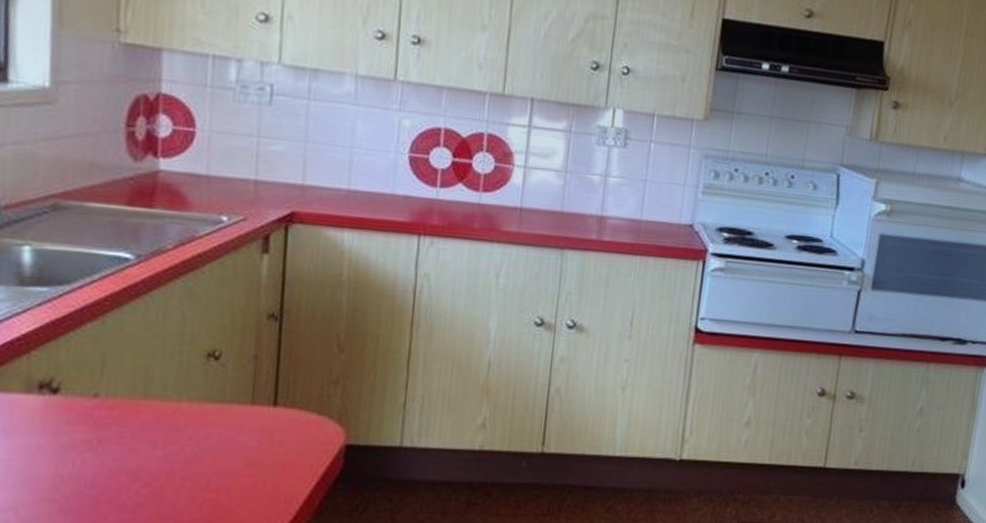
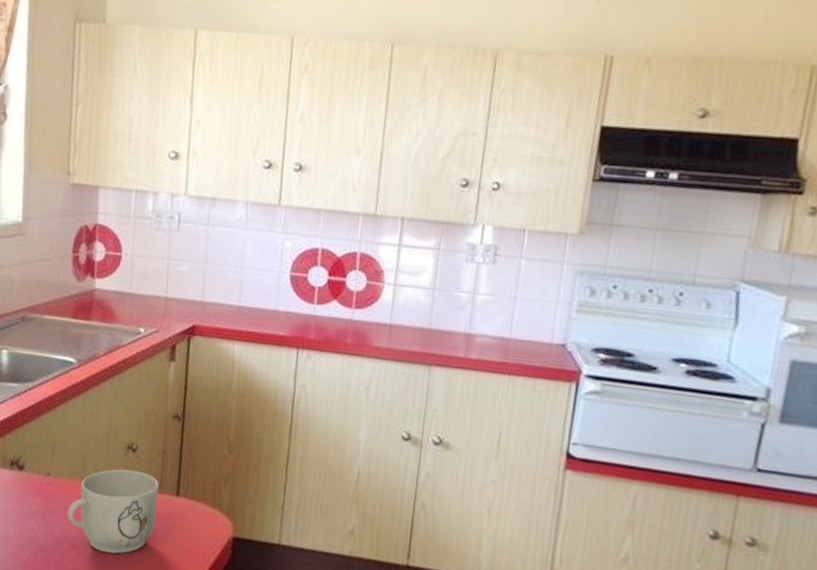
mug: none [124,381,250,480] -> present [67,469,159,554]

